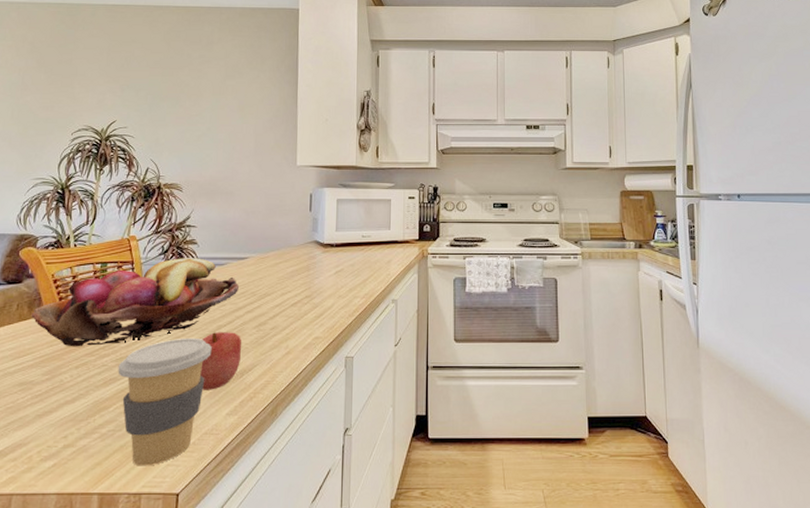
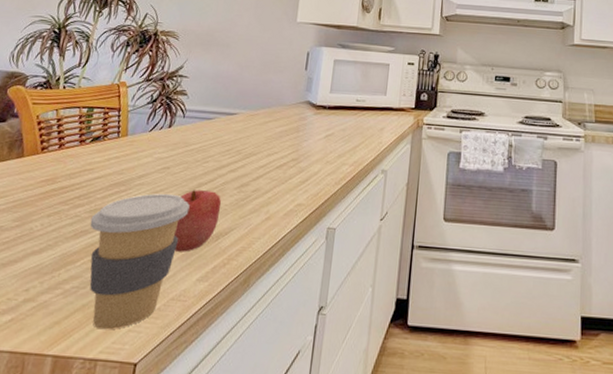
fruit basket: present [31,258,239,347] -> none [9,108,225,194]

